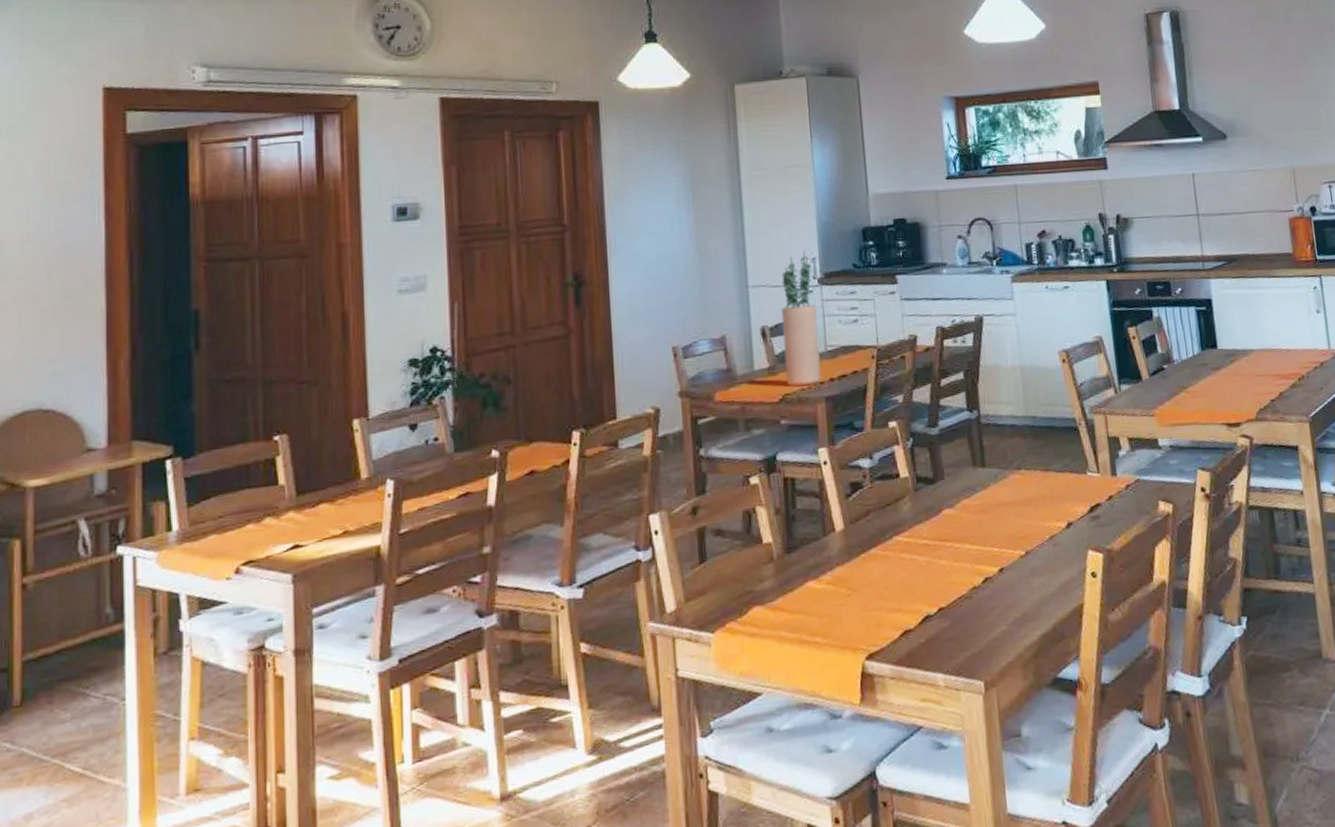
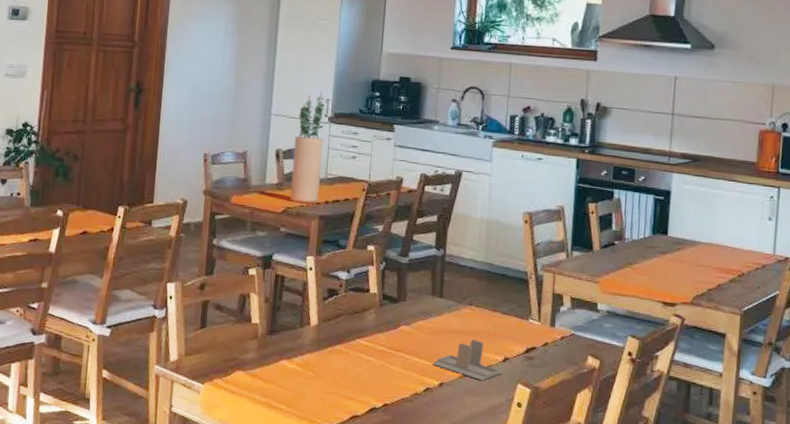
napkin holder: none [988,507,1069,556] -> present [433,338,503,381]

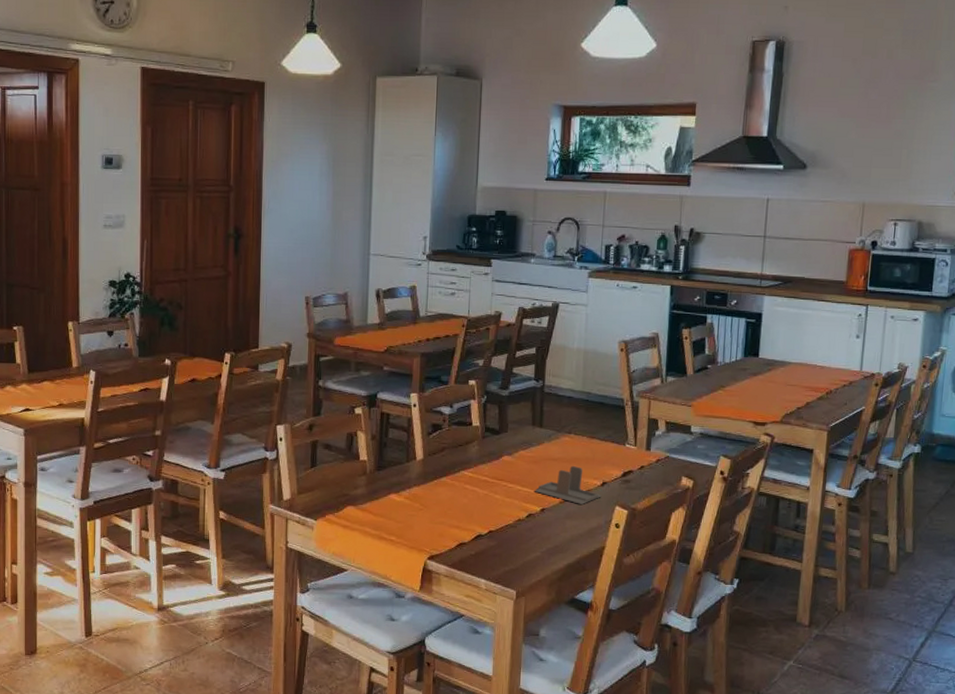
vase: present [290,91,325,204] -> none [392,229,423,342]

